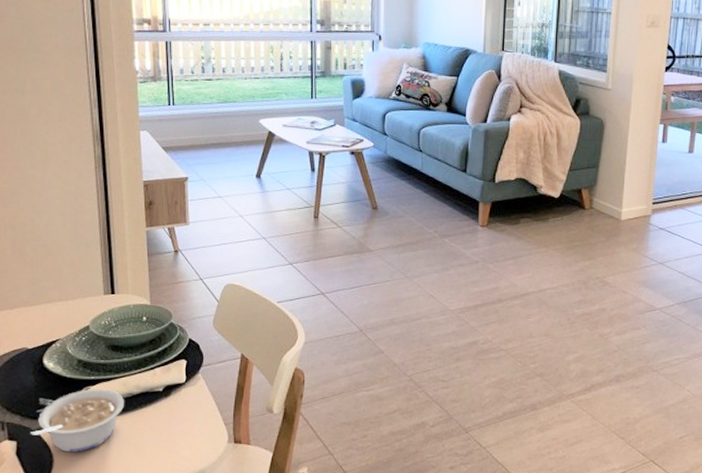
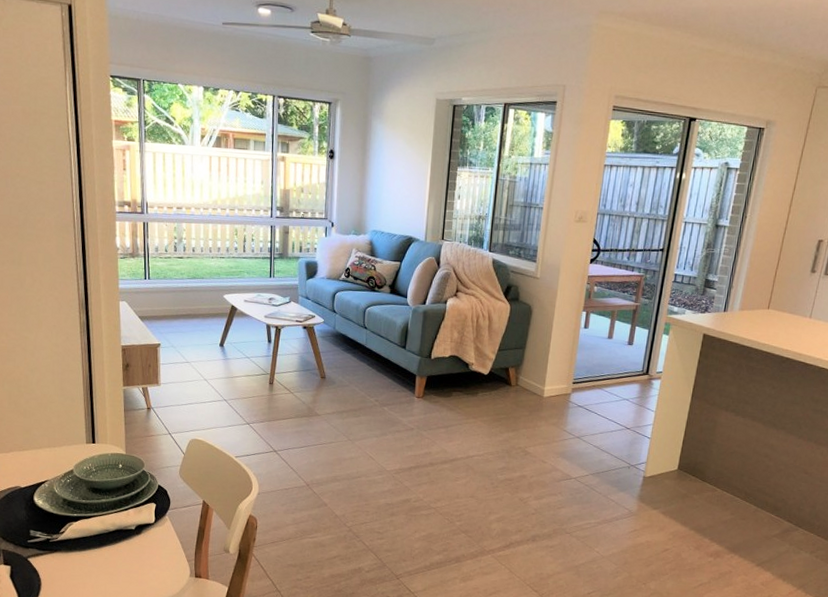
legume: present [29,388,125,452] -> none [21,524,103,578]

